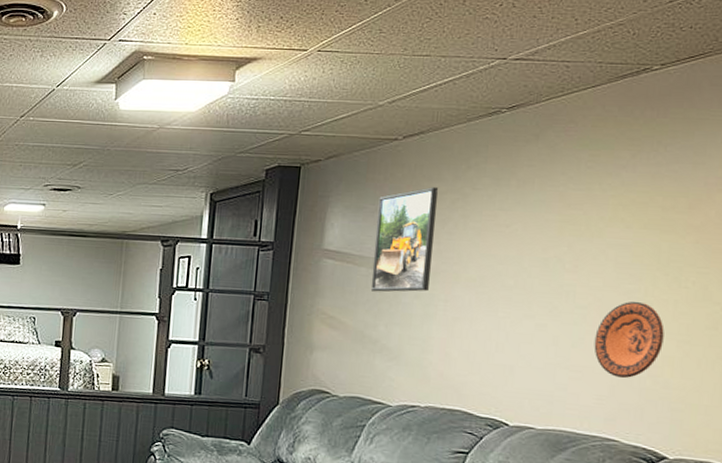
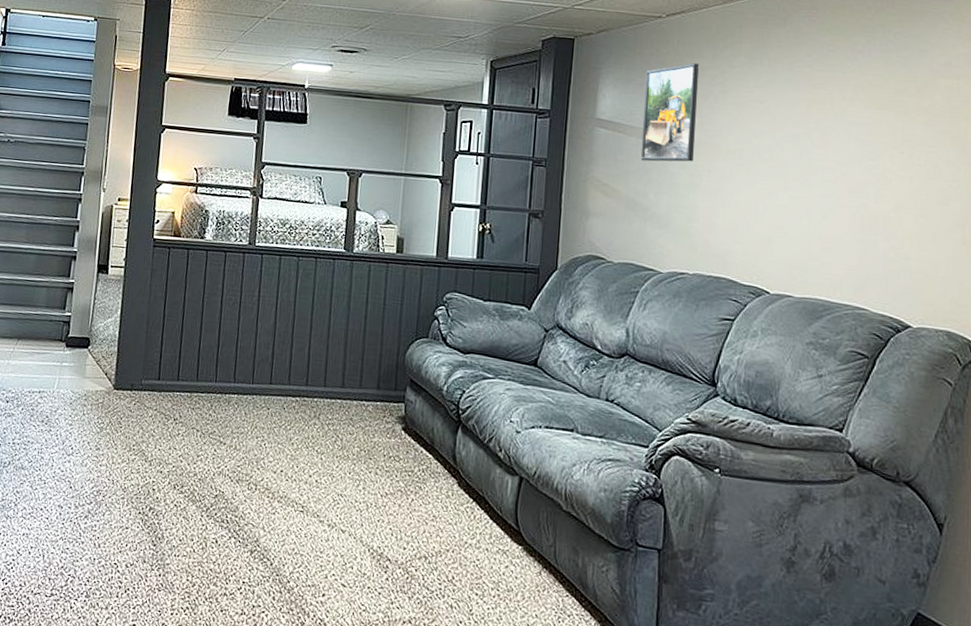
decorative plate: present [594,302,664,379] -> none [842,177,903,250]

